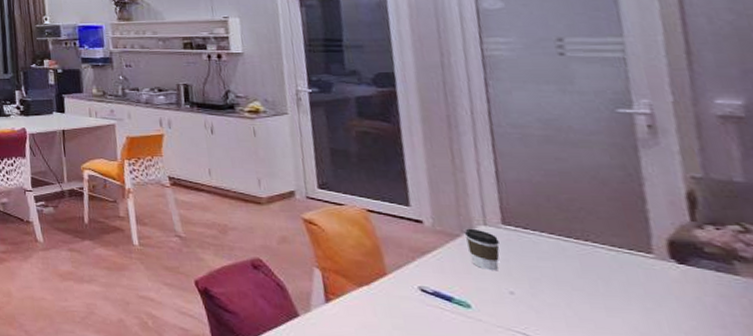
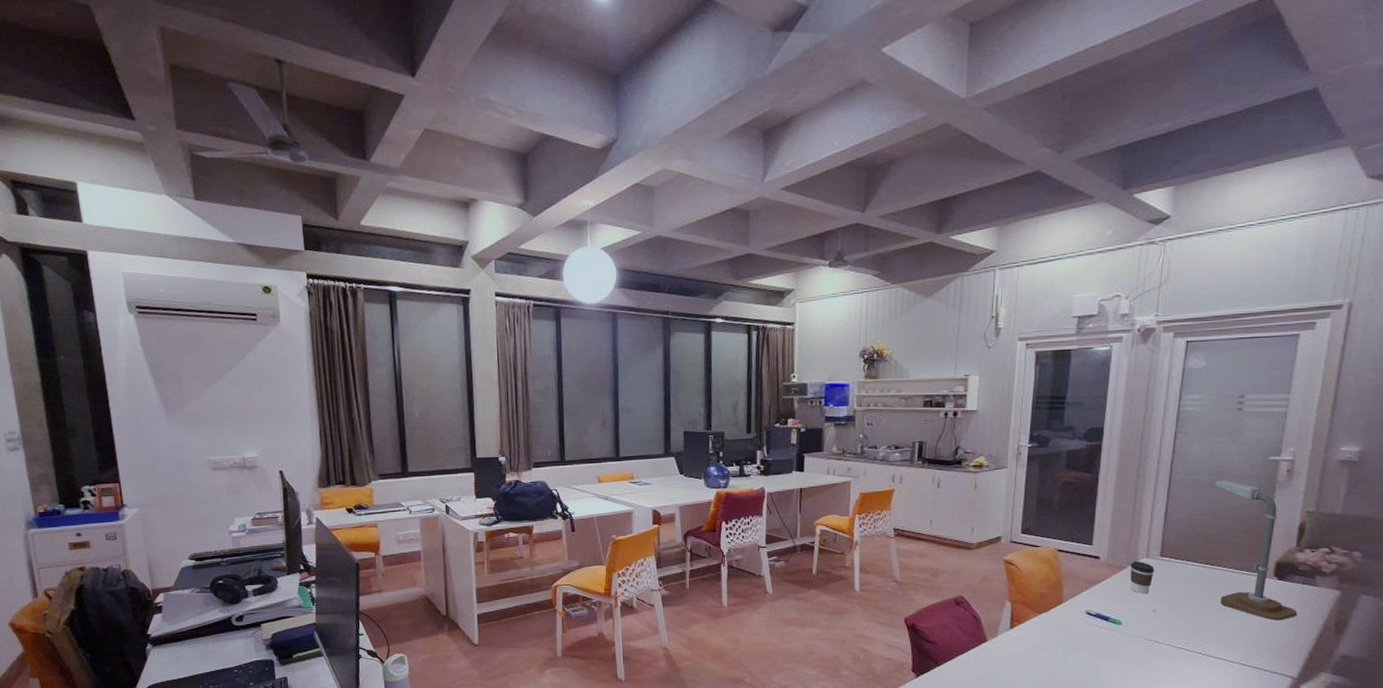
desk lamp: none [552,135,722,319] -> present [1215,480,1298,621]

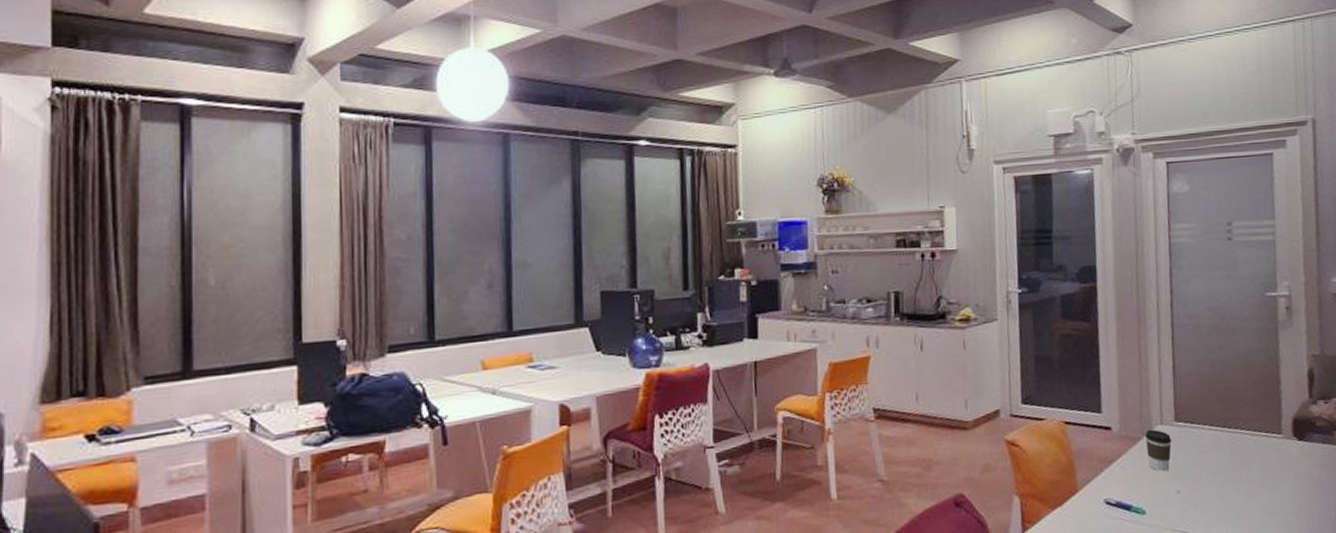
desk lamp: present [1215,480,1298,621] -> none [1218,322,1324,492]

